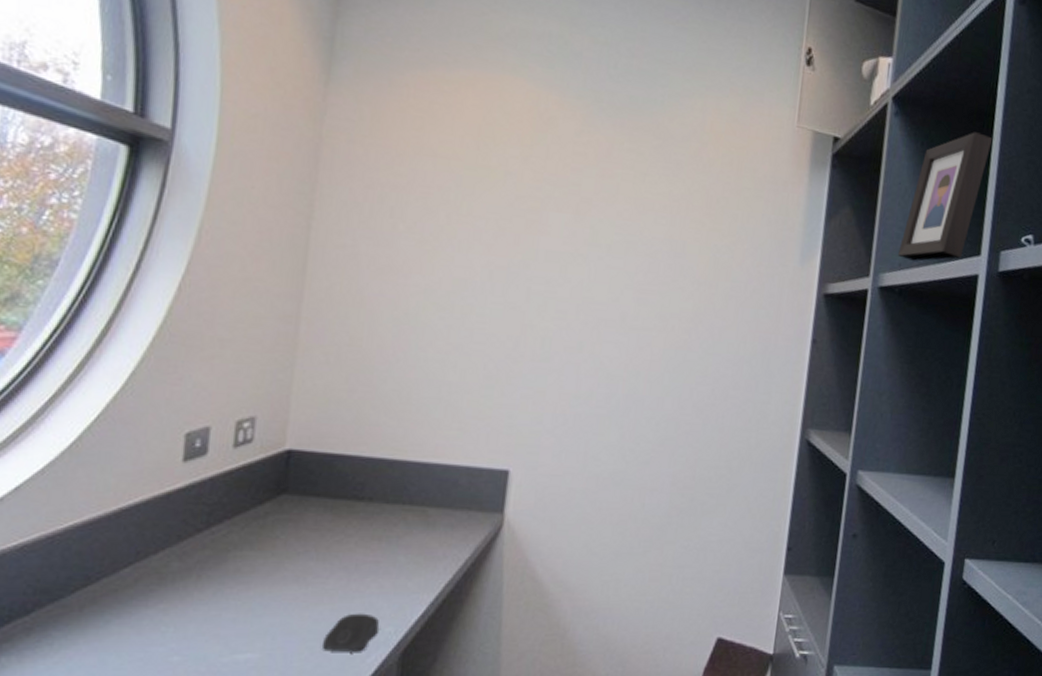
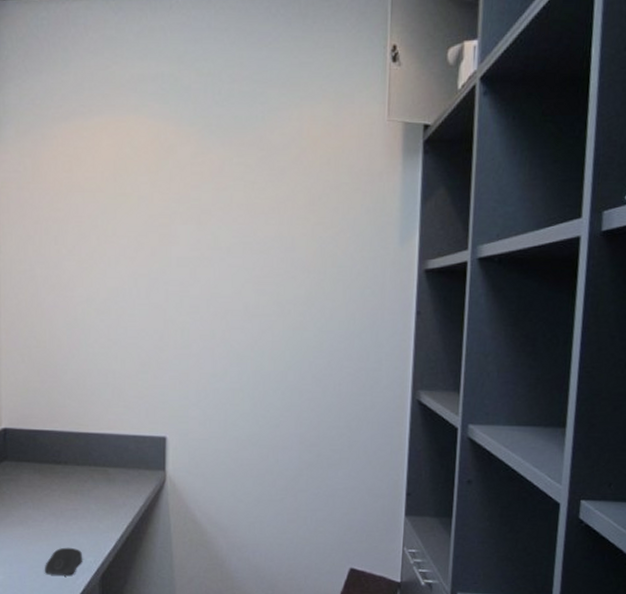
picture frame: present [897,132,993,262] -> none [494,98,589,230]

